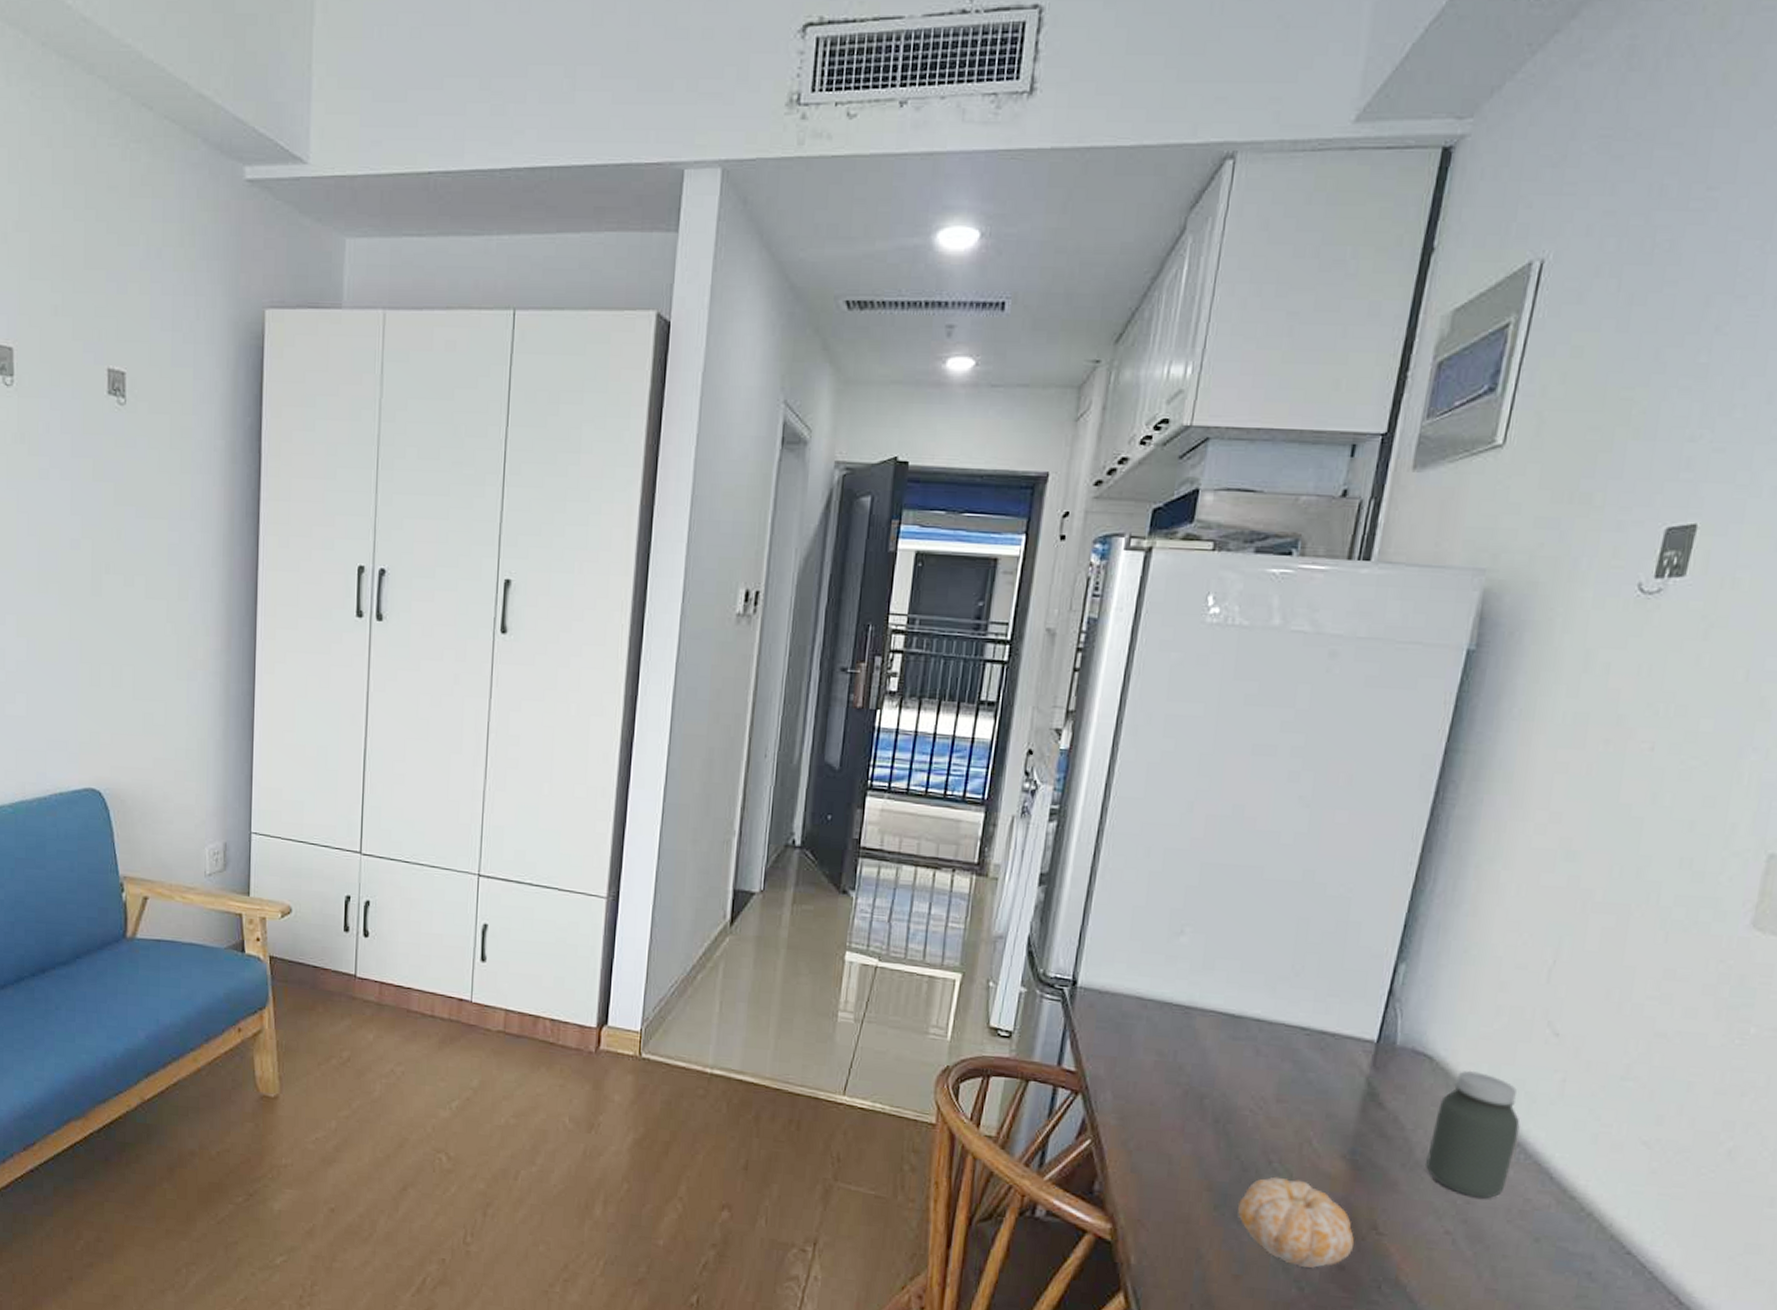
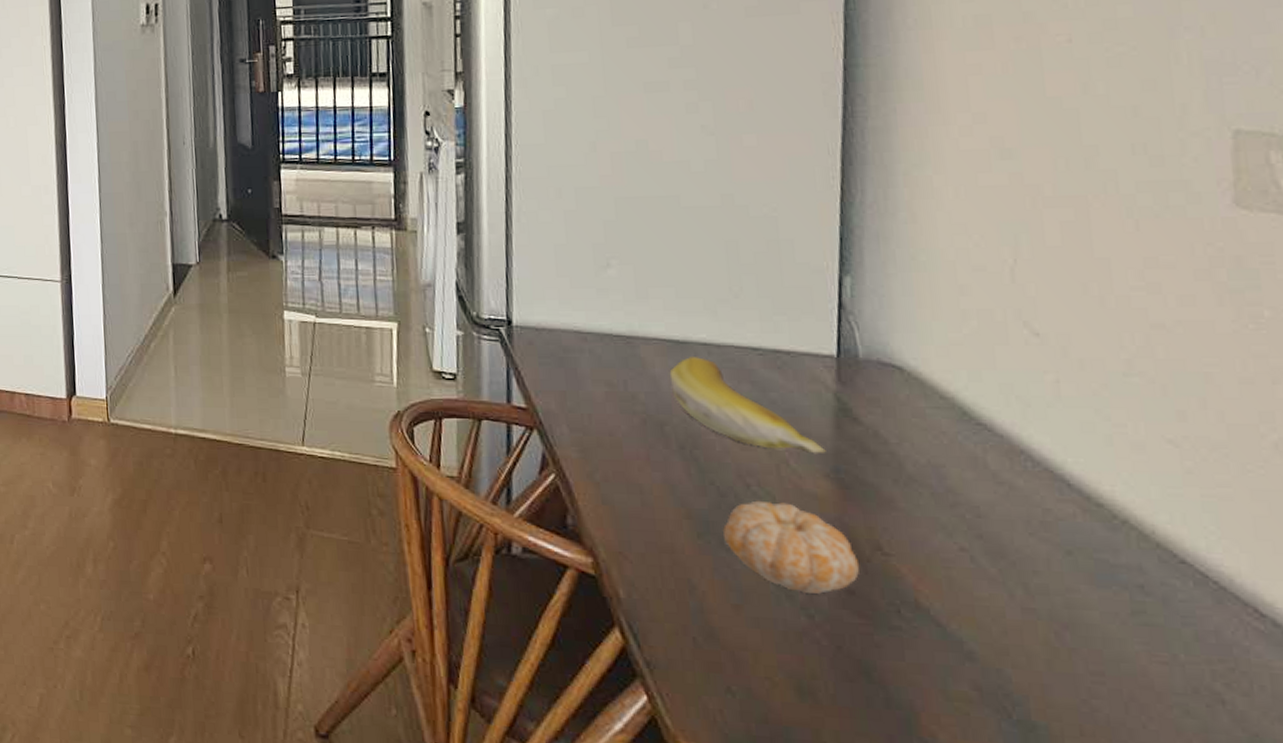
banana: none [1217,1032,1348,1135] -> present [669,357,826,454]
jar: present [1426,1070,1520,1199] -> none [920,378,1020,511]

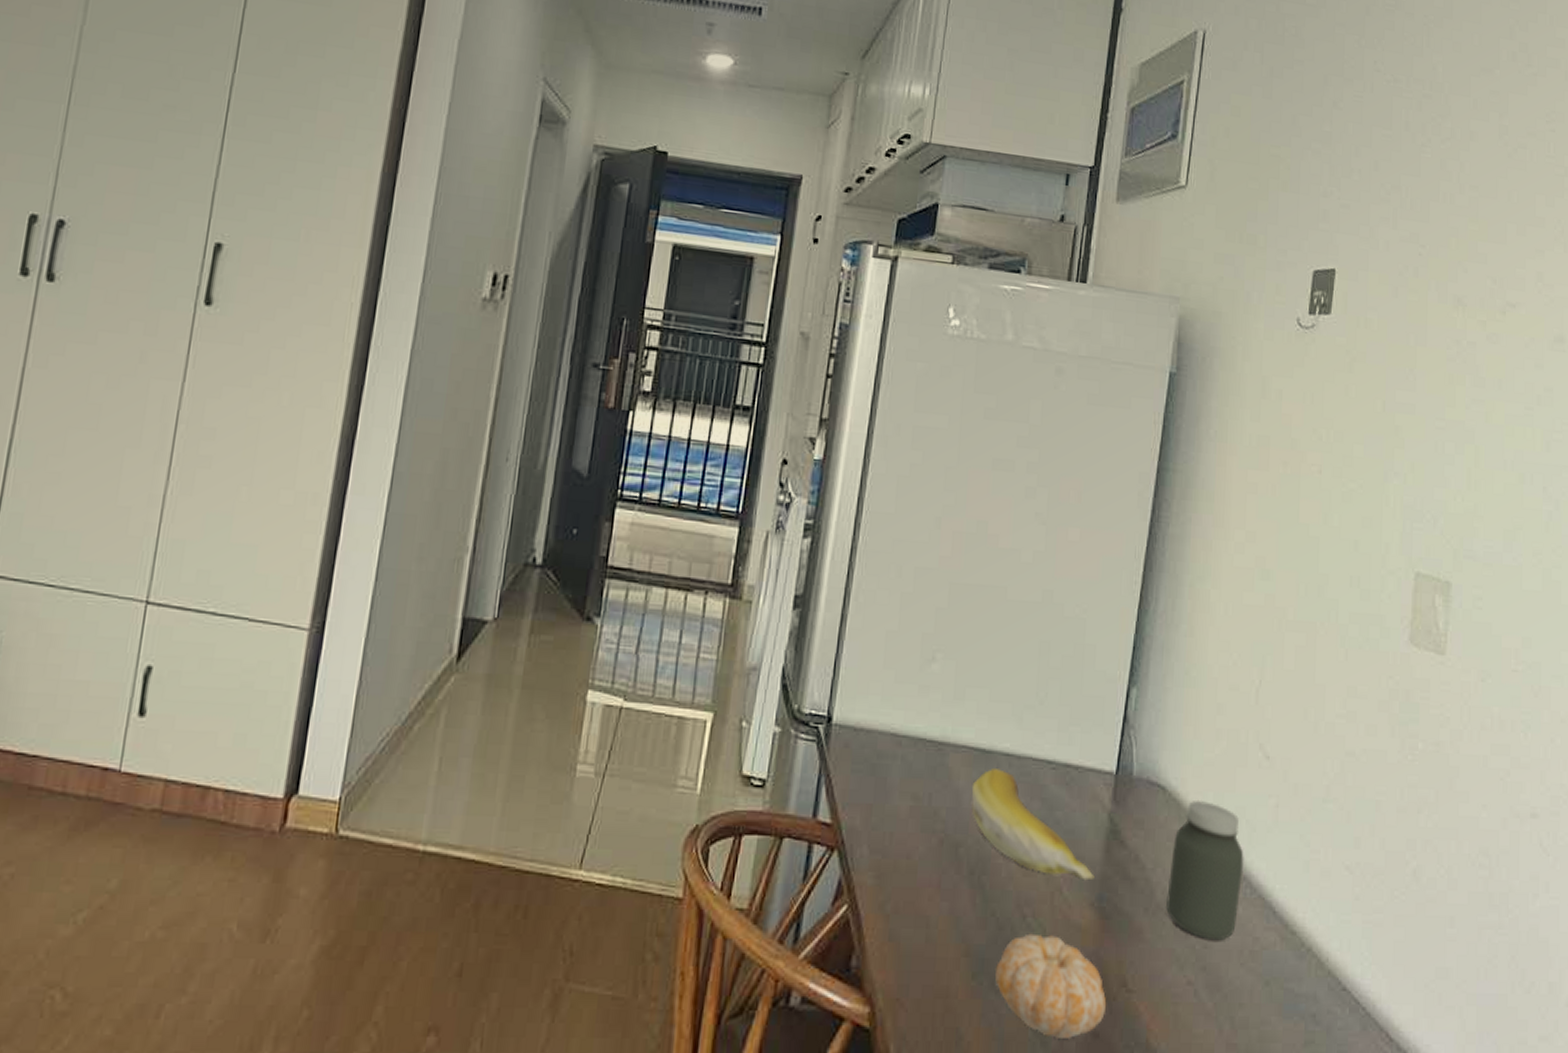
jar: none [920,378,1020,511] -> present [1166,799,1244,941]

